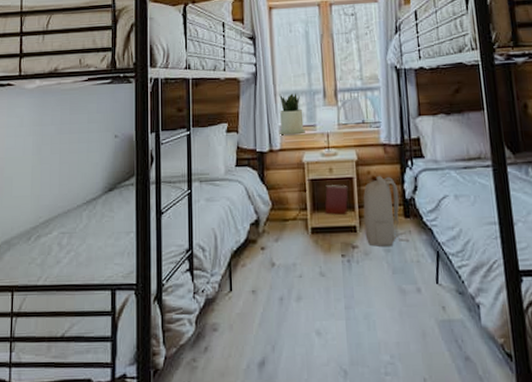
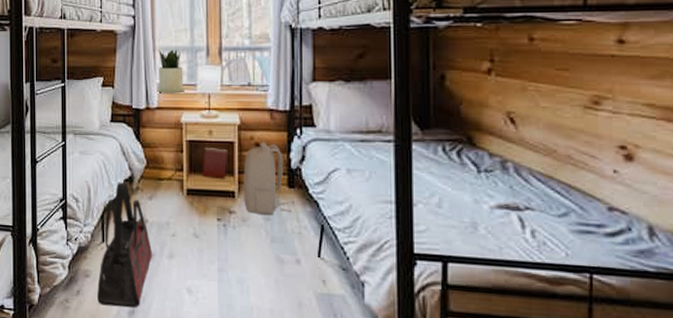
duffel bag: none [226,226,281,360] -> present [97,182,153,308]

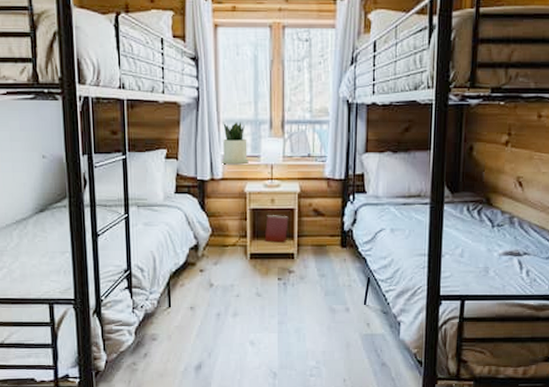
duffel bag: present [97,182,153,308] -> none [164,250,218,364]
backpack: present [243,141,292,215] -> none [302,208,343,272]

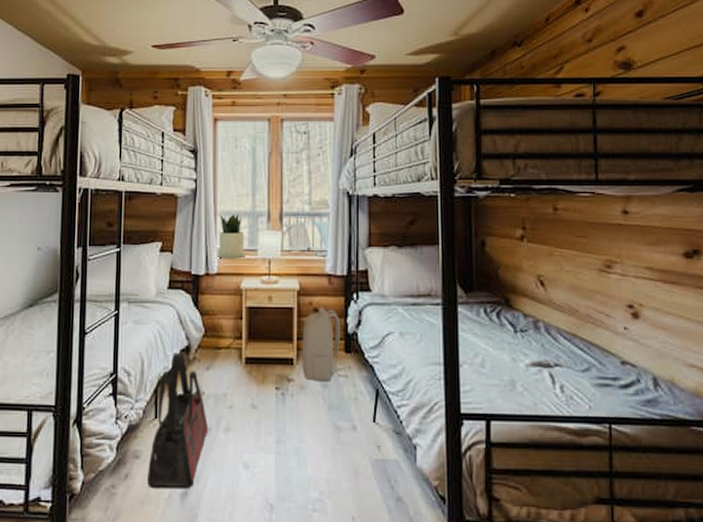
duffel bag: none [164,250,218,364] -> present [147,352,209,490]
book: present [264,215,289,244] -> none [261,314,287,347]
backpack: none [302,208,343,272] -> present [302,307,348,381]

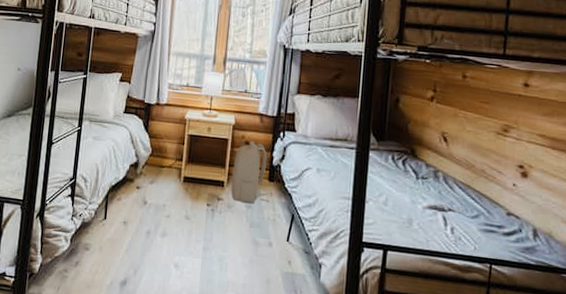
duffel bag: present [147,352,209,490] -> none [94,166,148,280]
planter: present [217,214,247,259] -> none [167,54,193,94]

